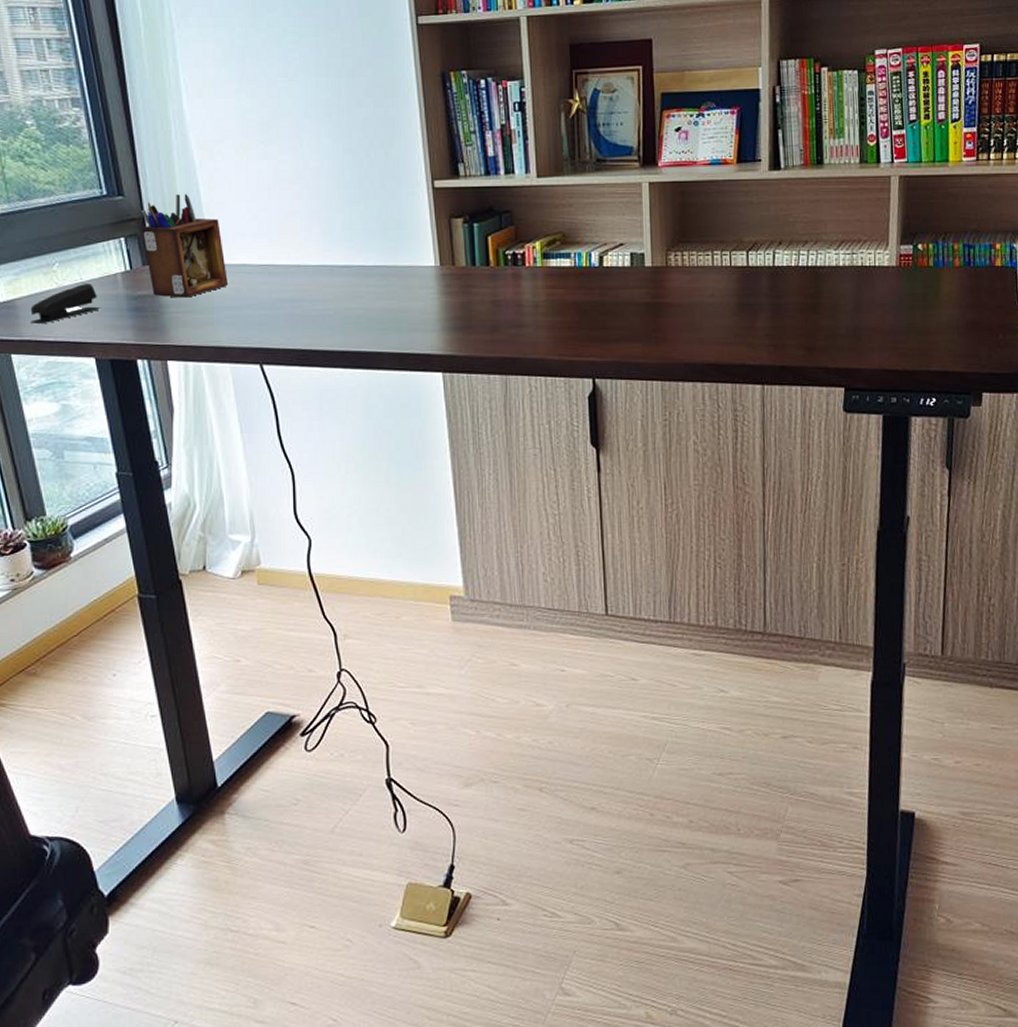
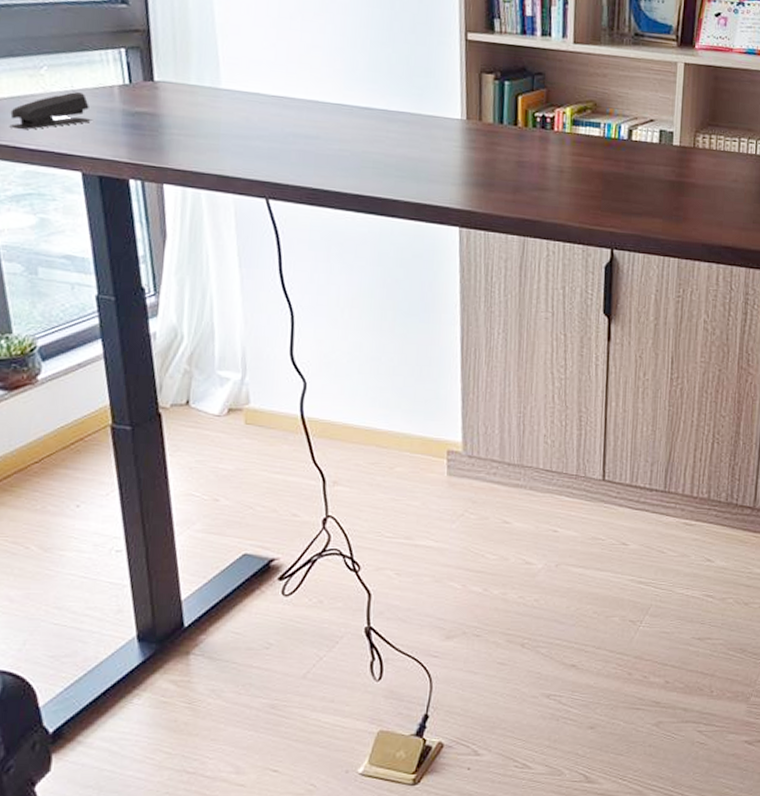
desk organizer: present [142,193,228,298] -> none [145,10,238,121]

